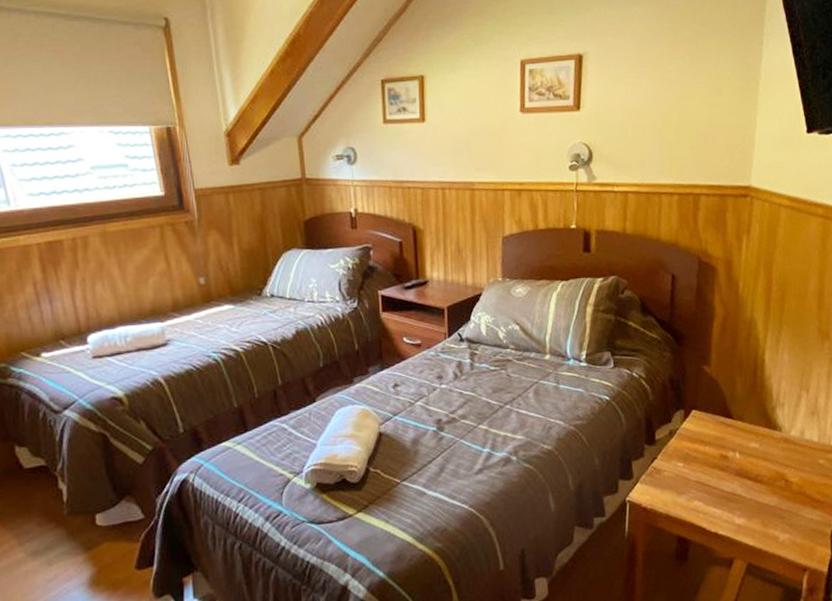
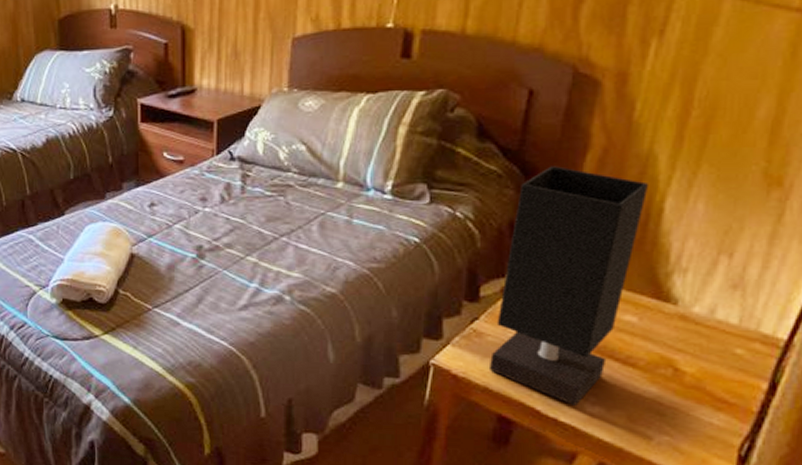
table lamp: none [667,332,754,520] -> present [490,166,650,406]

